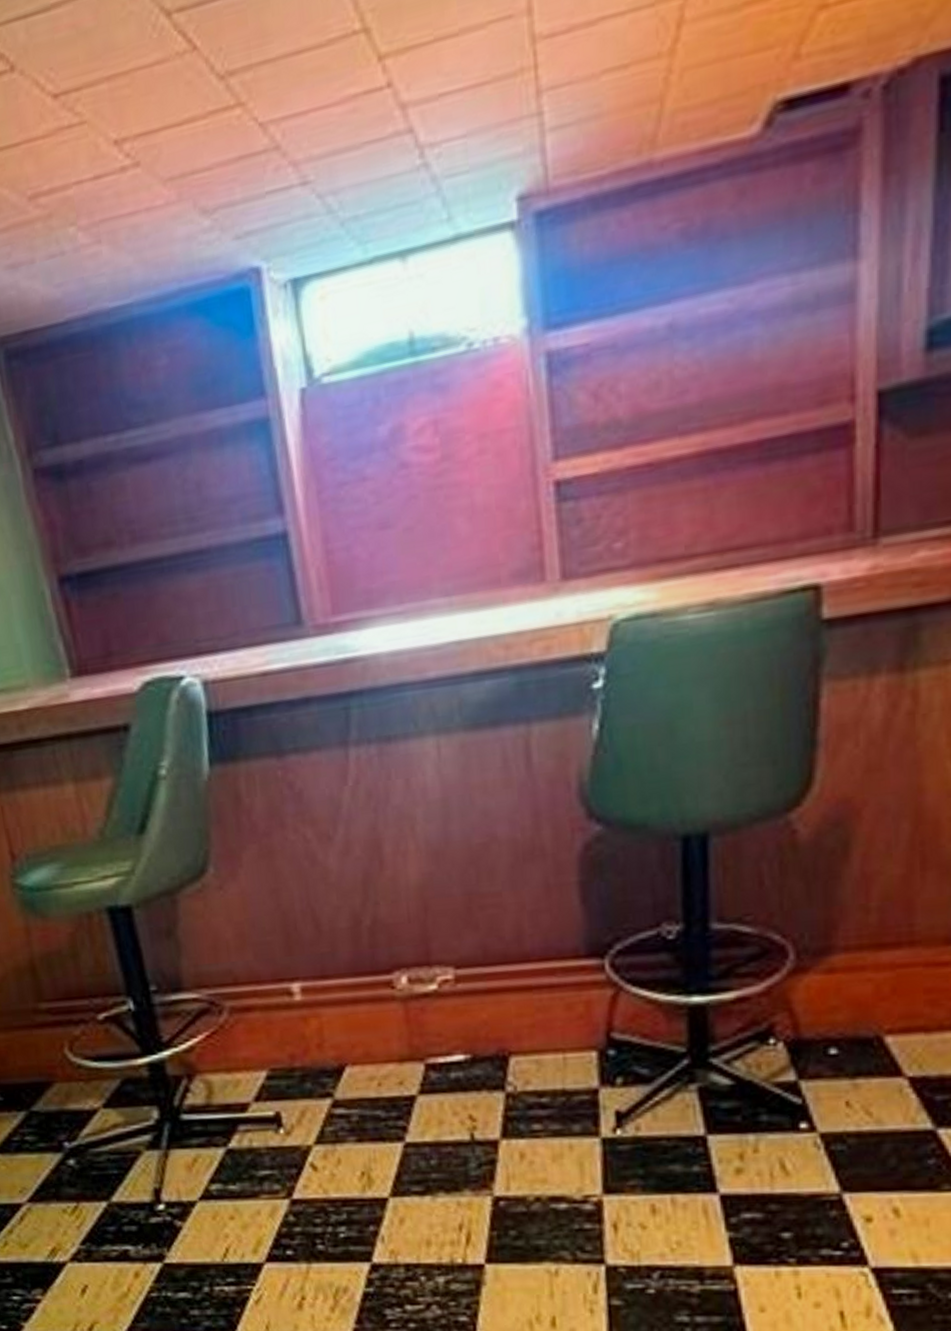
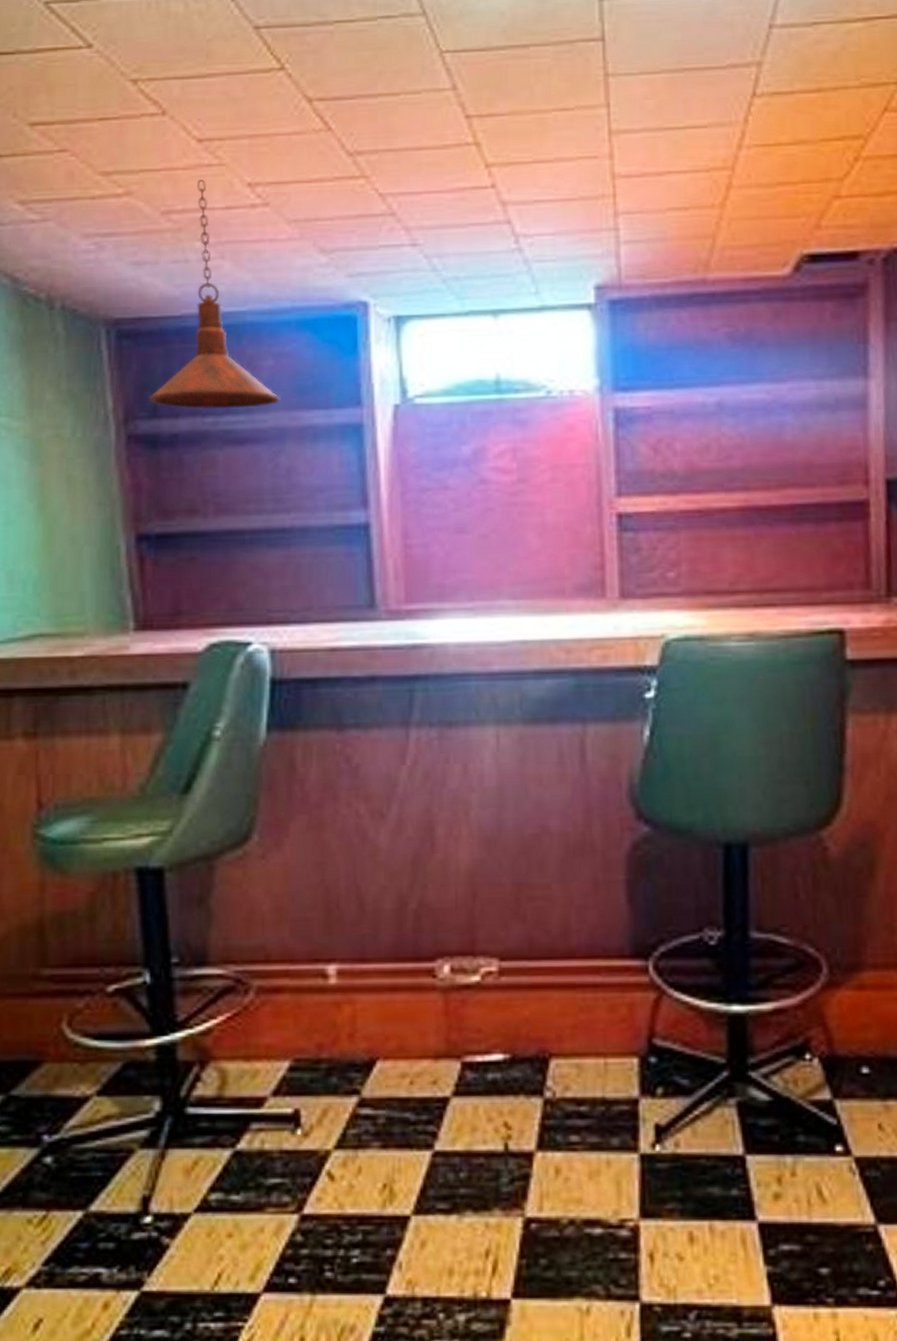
pendant light: none [48,146,180,431] -> present [149,179,280,410]

